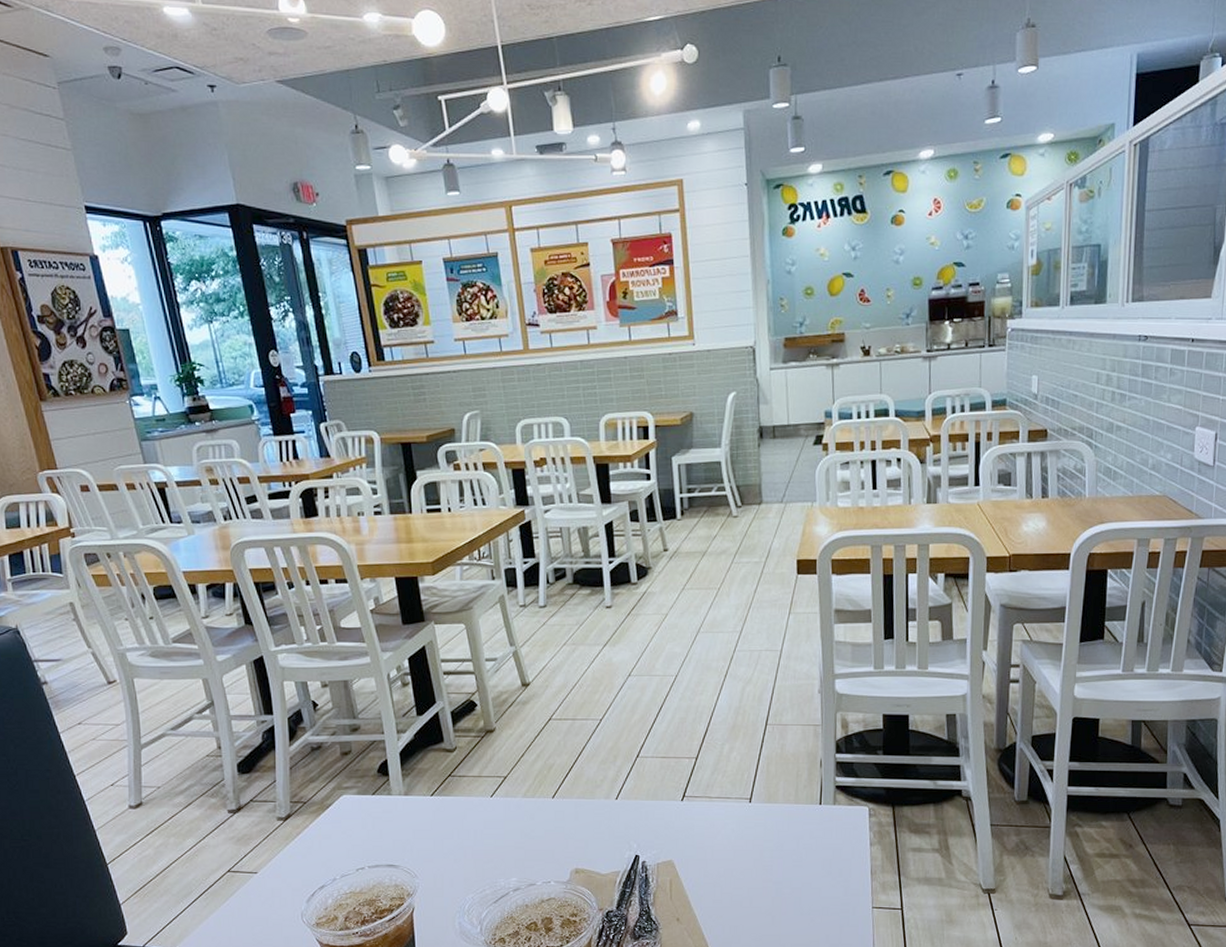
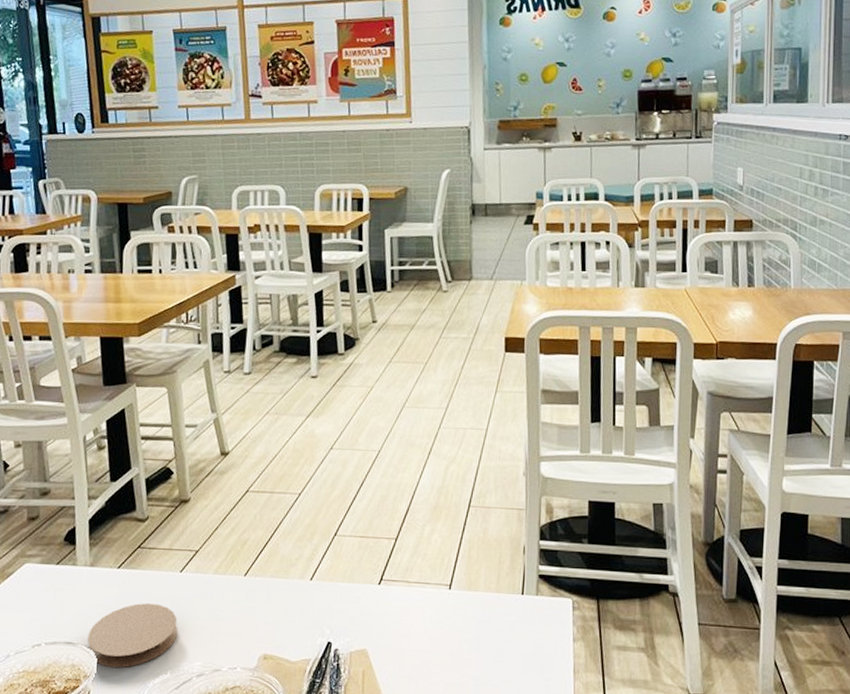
coaster: none [408,826,493,887] -> present [88,602,178,668]

